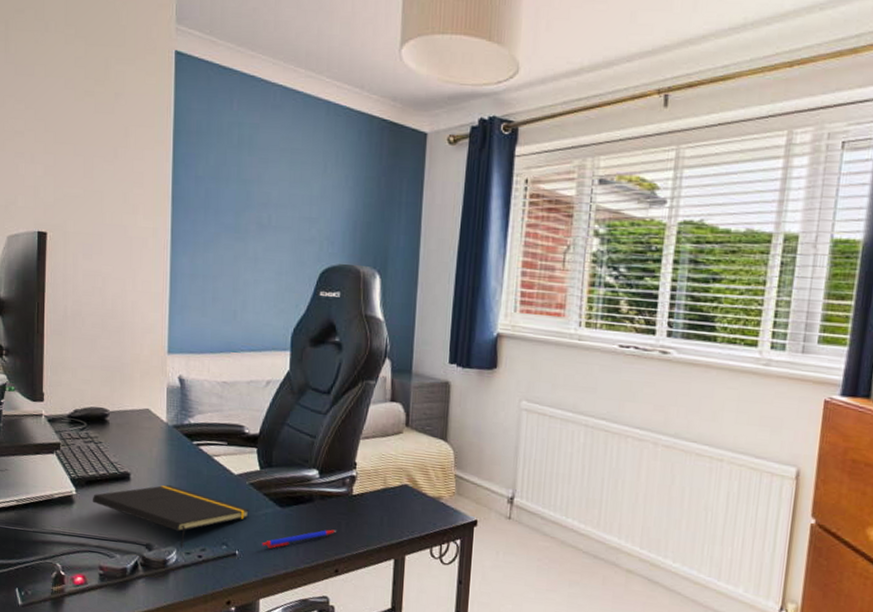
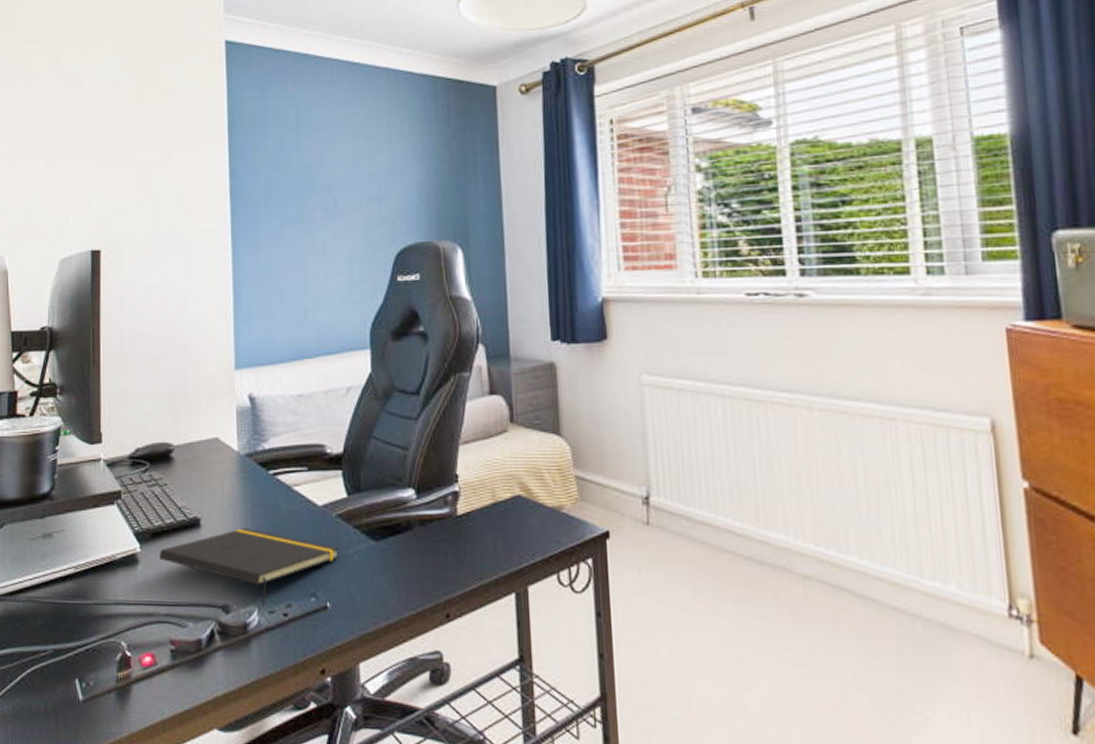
pen: present [262,529,336,549] -> none [356,562,442,595]

